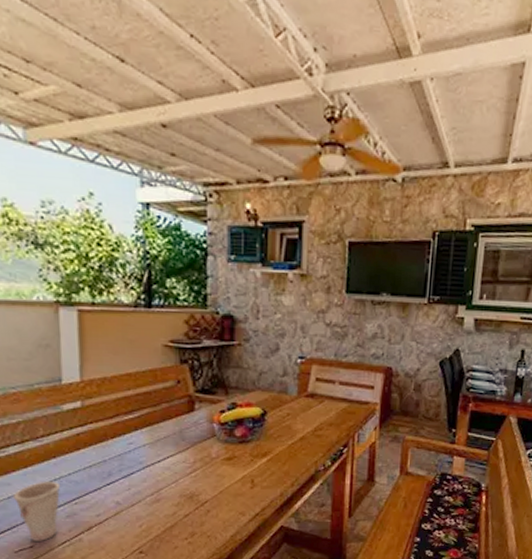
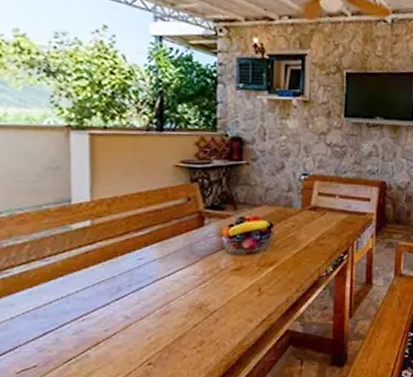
cup: present [12,480,61,541] -> none [15,299,68,361]

